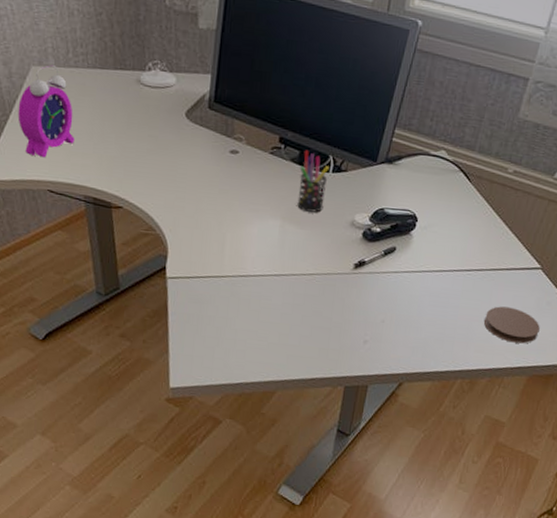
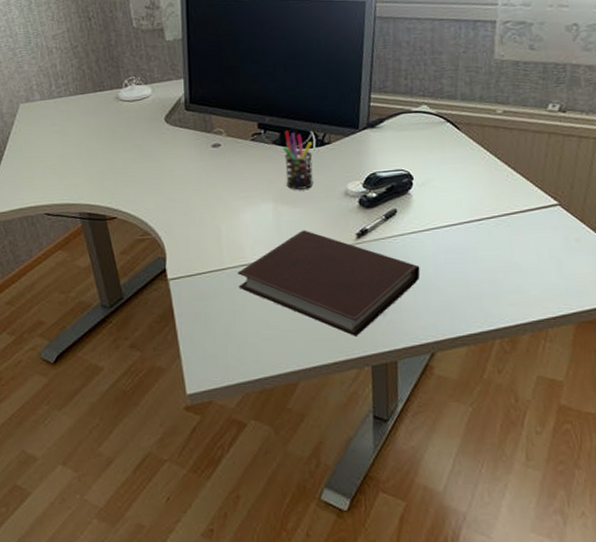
alarm clock: present [17,65,75,158] -> none [11,99,65,185]
notebook: none [234,251,406,359] -> present [237,230,421,338]
coaster: present [483,306,540,344] -> none [509,251,575,290]

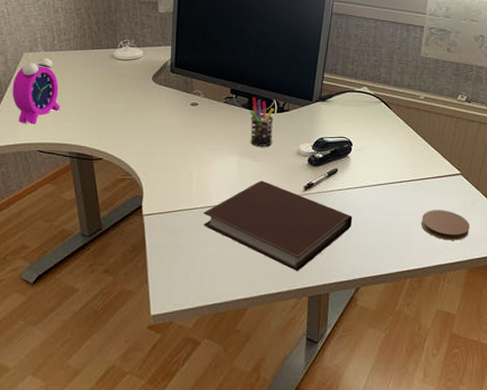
alarm clock: none [11,99,65,185] -> present [12,51,60,124]
coaster: none [509,251,575,290] -> present [421,210,470,241]

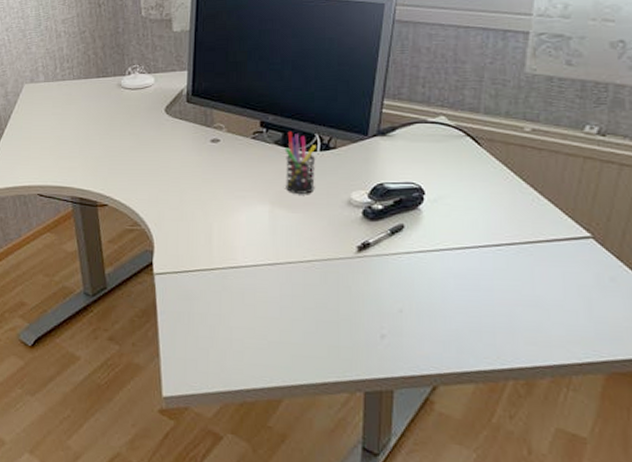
alarm clock: present [12,51,60,124] -> none [12,81,62,164]
notebook: present [203,180,353,272] -> none [226,237,426,359]
coaster: present [421,210,470,241] -> none [529,286,608,332]

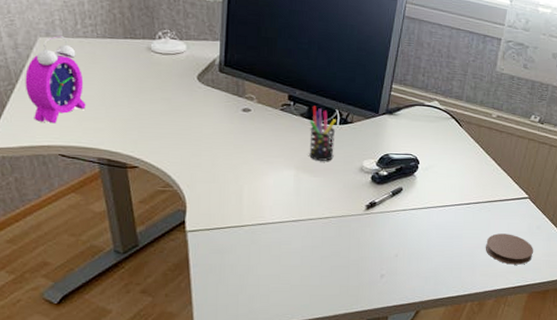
alarm clock: none [12,81,62,164] -> present [25,36,86,124]
coaster: none [529,286,608,332] -> present [485,233,533,265]

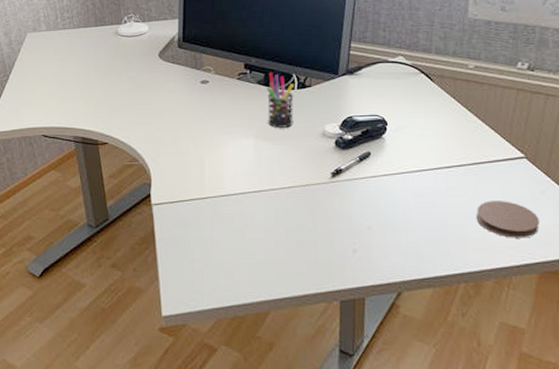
alarm clock: present [25,36,86,124] -> none [16,30,64,108]

